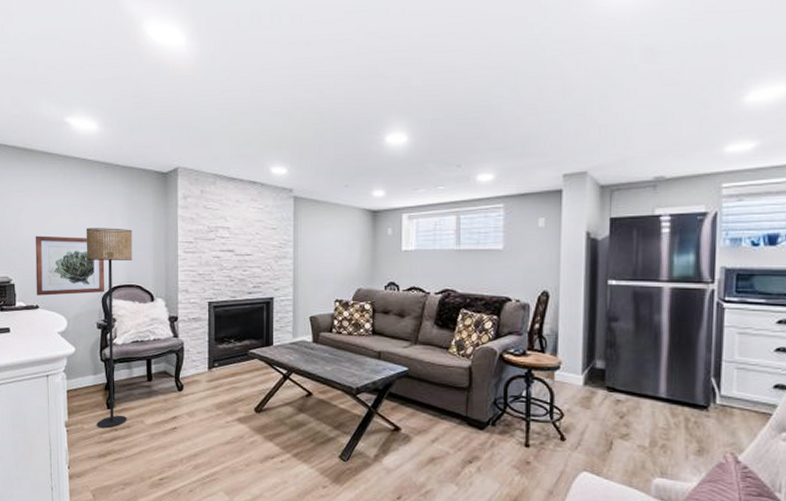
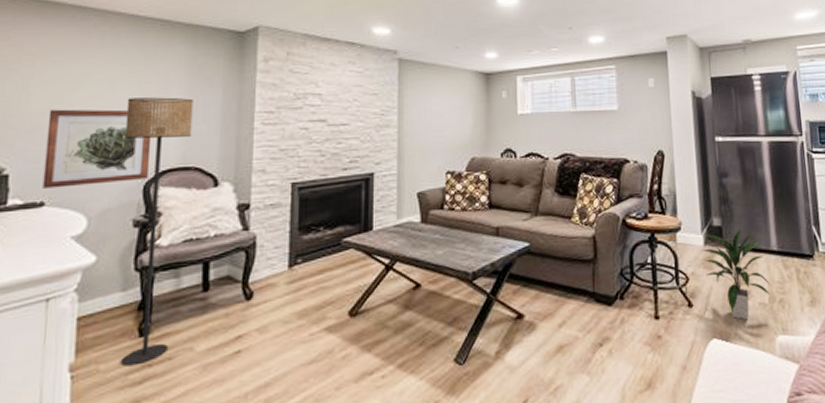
indoor plant: none [579,373,653,460] -> present [701,229,770,321]

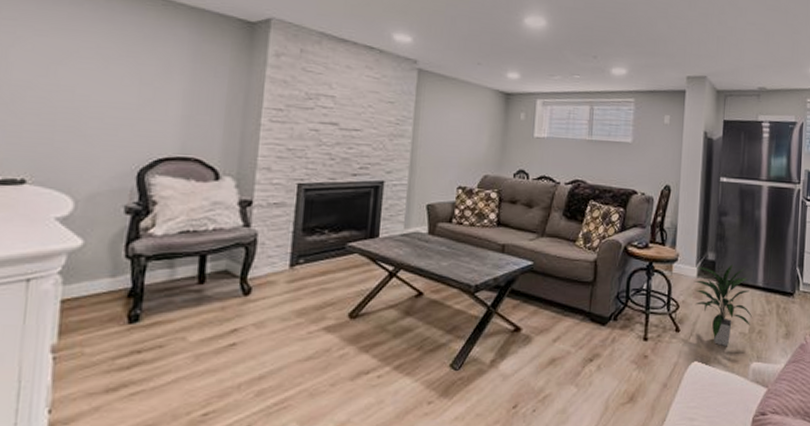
wall art: present [42,109,152,189] -> none [23,82,149,167]
floor lamp: present [120,97,194,367] -> none [107,79,196,351]

